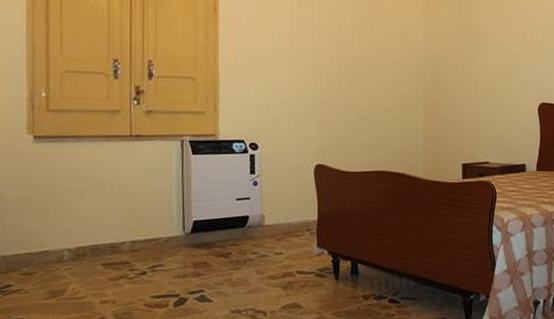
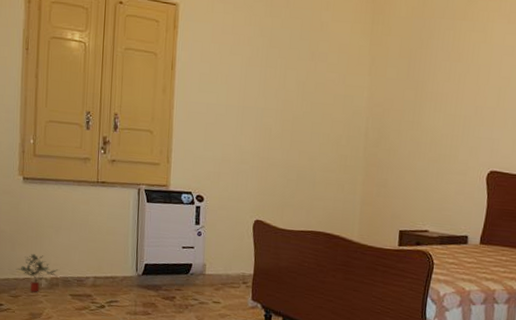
potted plant: none [28,221,86,266] -> present [15,253,59,292]

